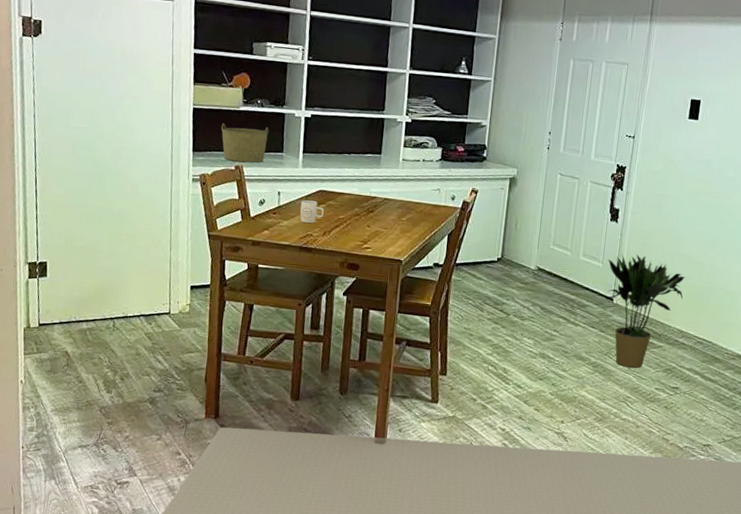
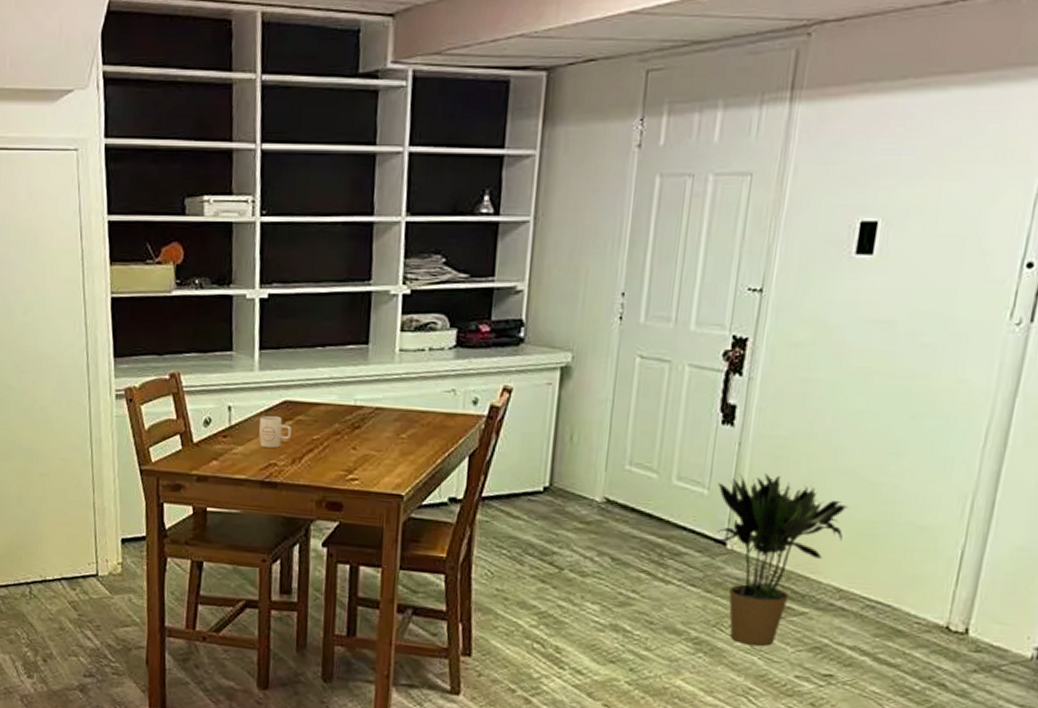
basket: present [221,123,269,163] -> none [148,315,212,369]

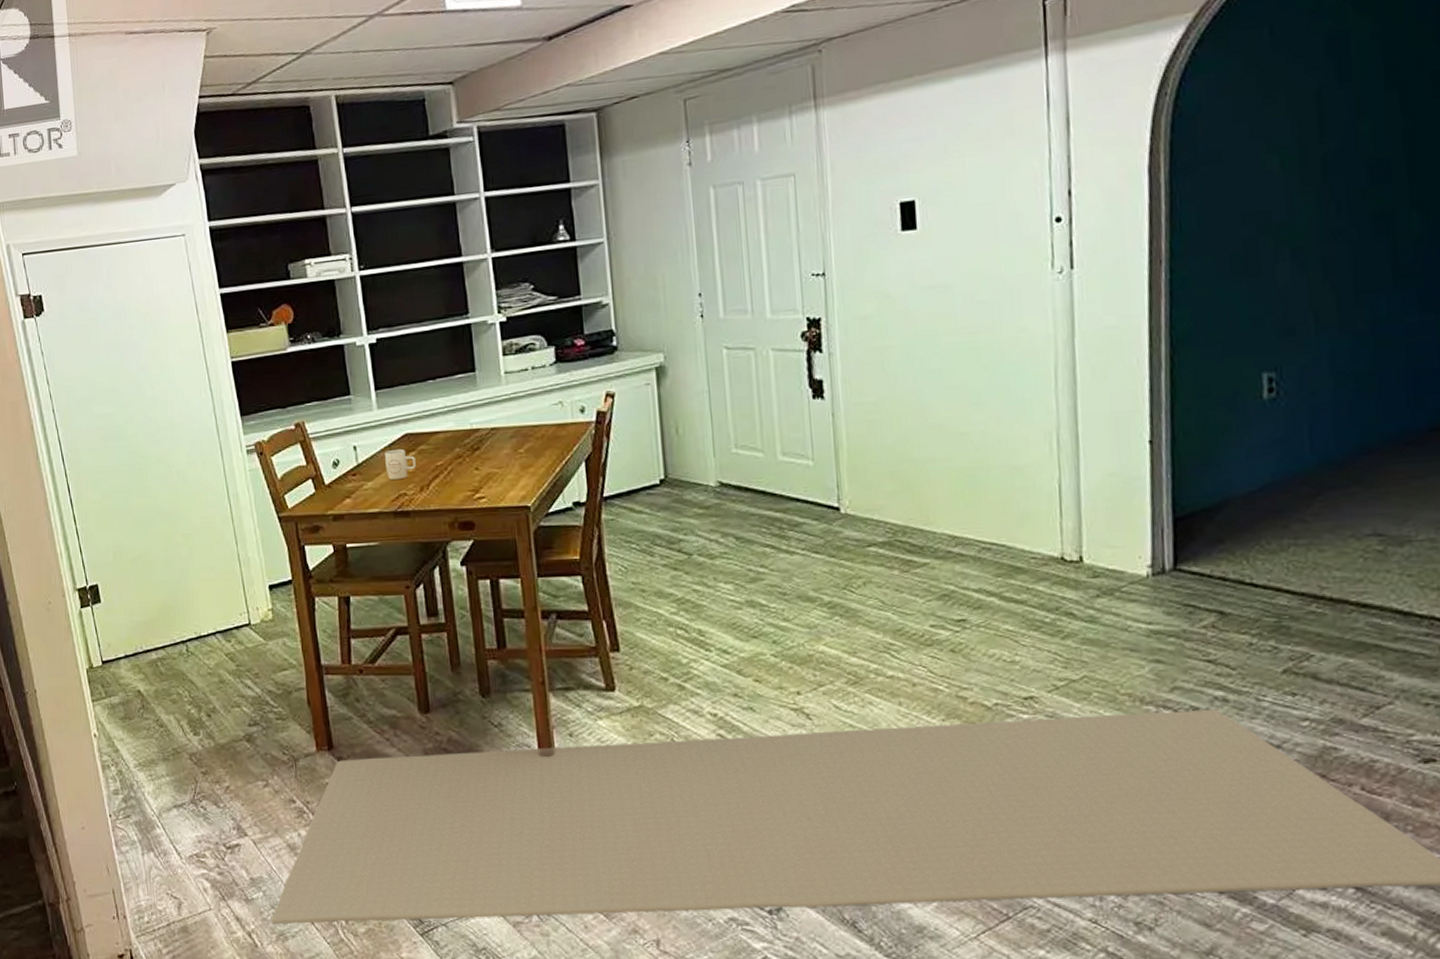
potted plant: present [715,473,848,647] -> none [820,438,946,603]

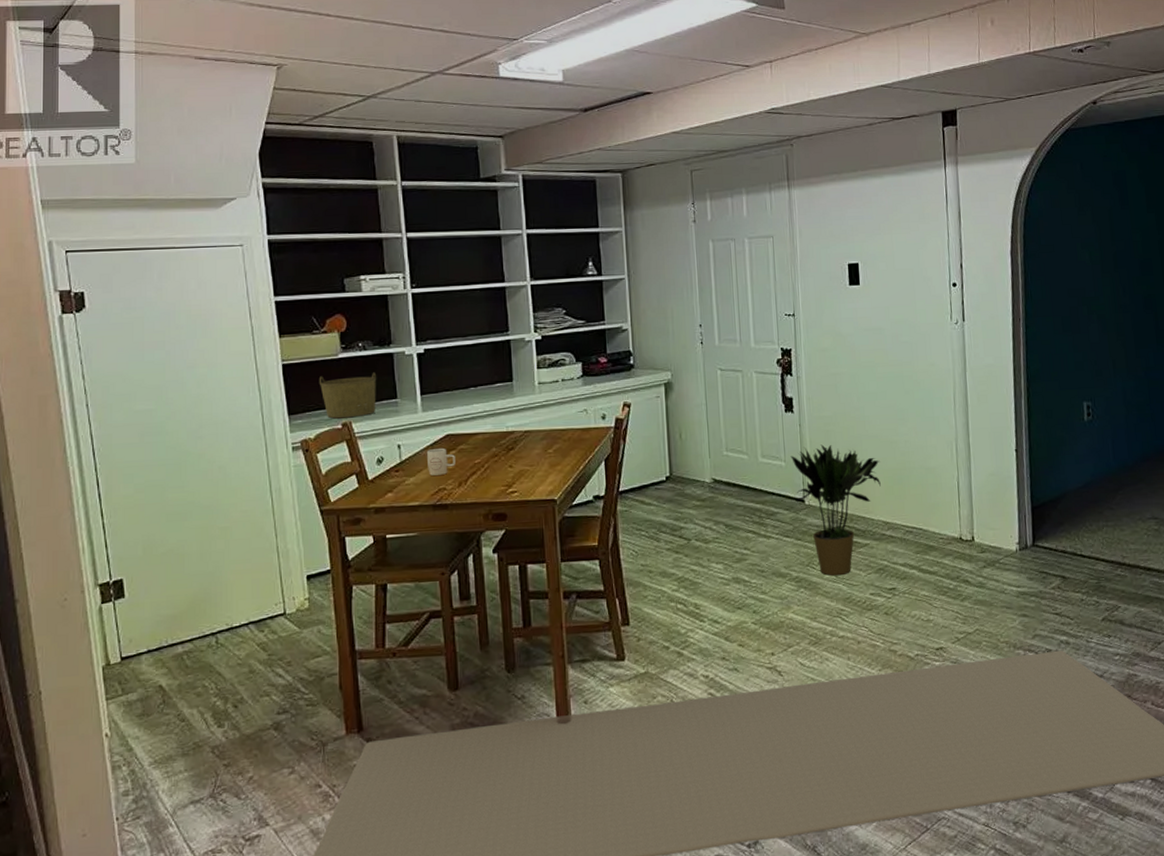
basket: none [268,366,329,419] -> present [319,372,377,419]
potted plant: none [820,438,946,603] -> present [790,444,881,576]

